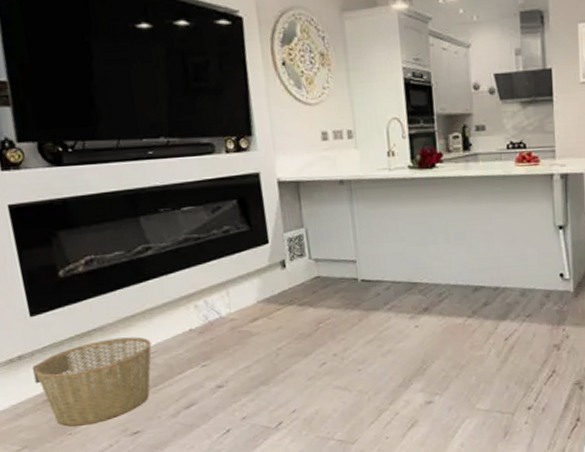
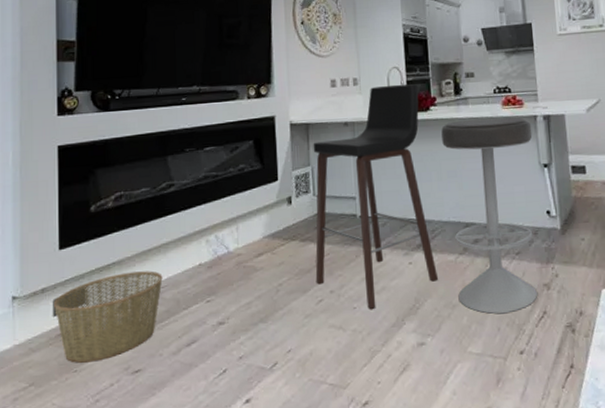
bar stool: none [305,137,445,372] -> present [313,83,438,310]
bar stool: none [448,175,548,374] -> present [441,117,538,314]

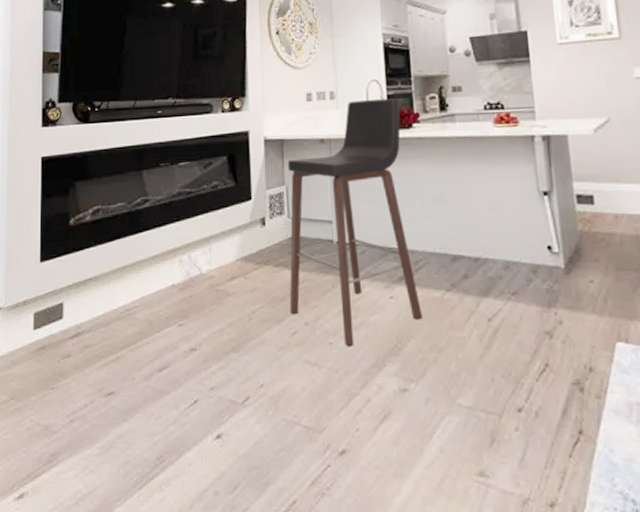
basket: present [53,271,163,363] -> none [33,289,136,380]
bar stool: present [441,117,538,314] -> none [425,137,539,363]

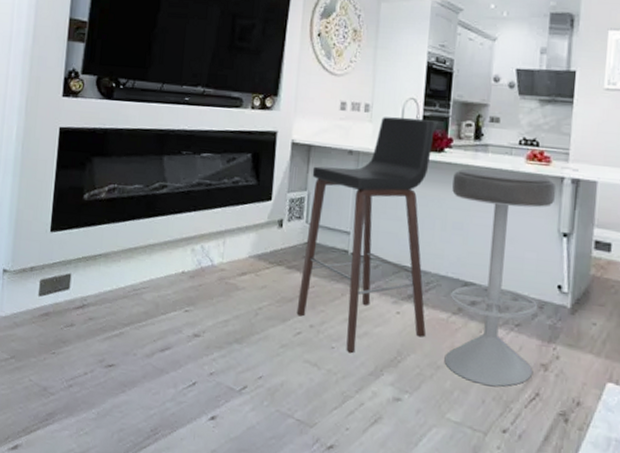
bar stool: none [425,137,539,363] -> present [444,168,557,387]

